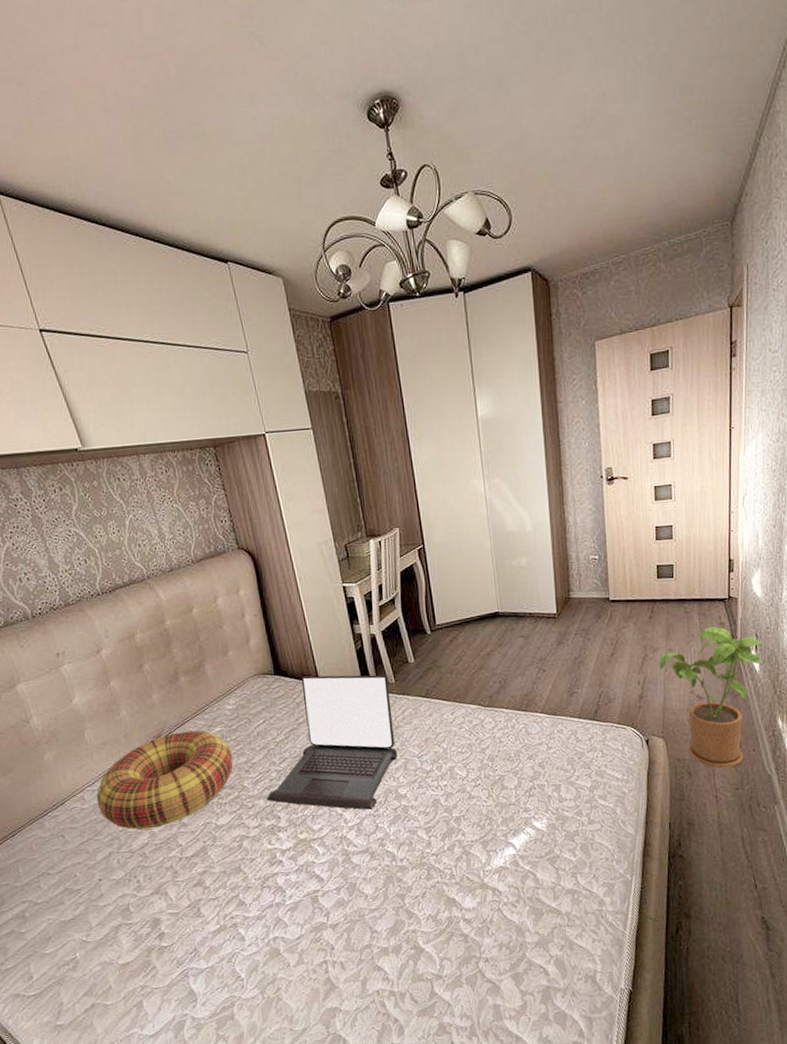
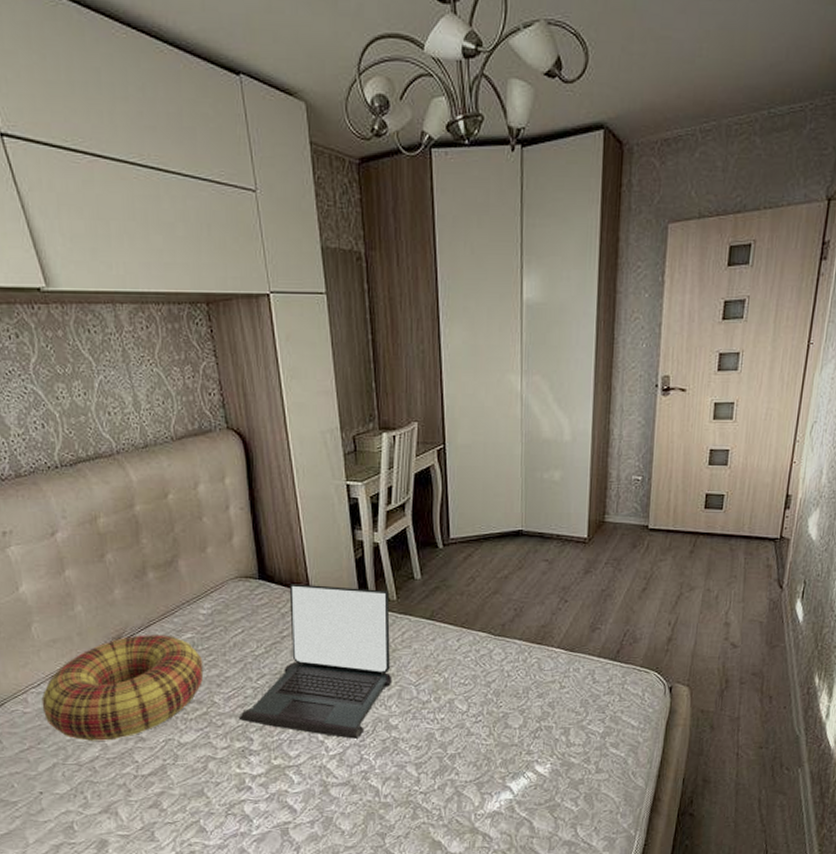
house plant: present [659,626,762,769] -> none [694,569,809,725]

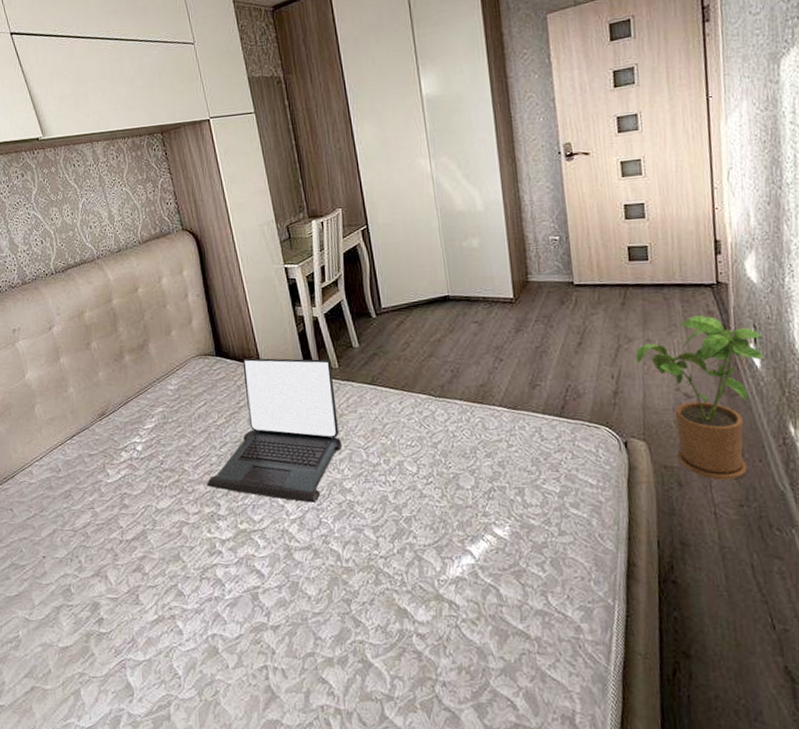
cushion: present [41,635,204,741] -> none [43,410,175,508]
house plant: none [694,569,809,725] -> present [635,315,763,480]

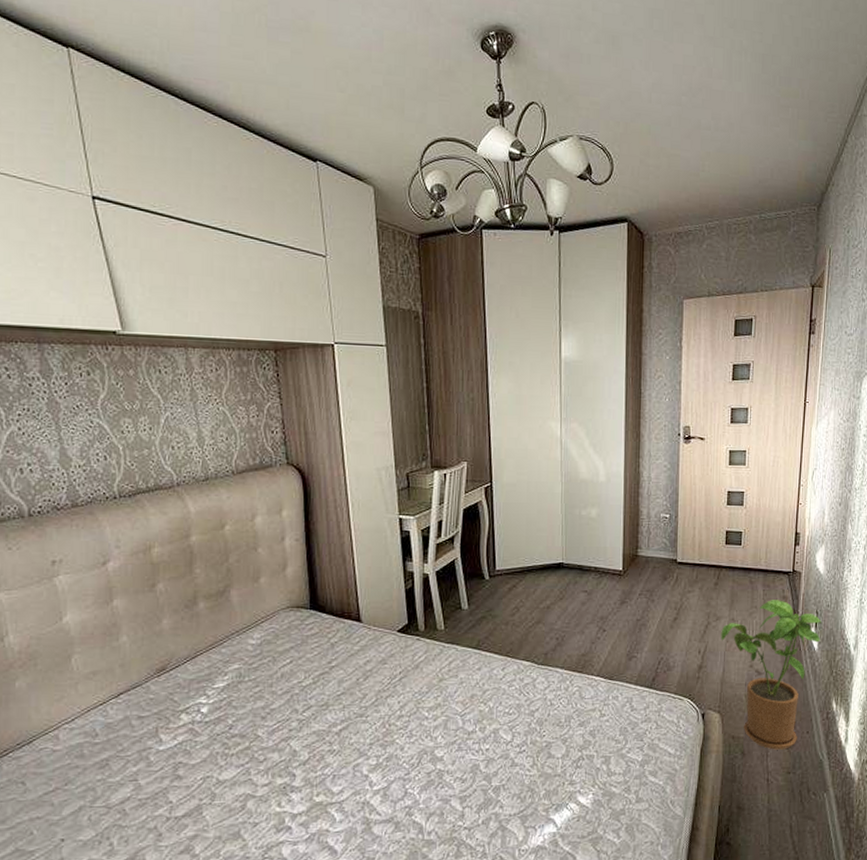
laptop: present [207,358,343,503] -> none [283,614,439,772]

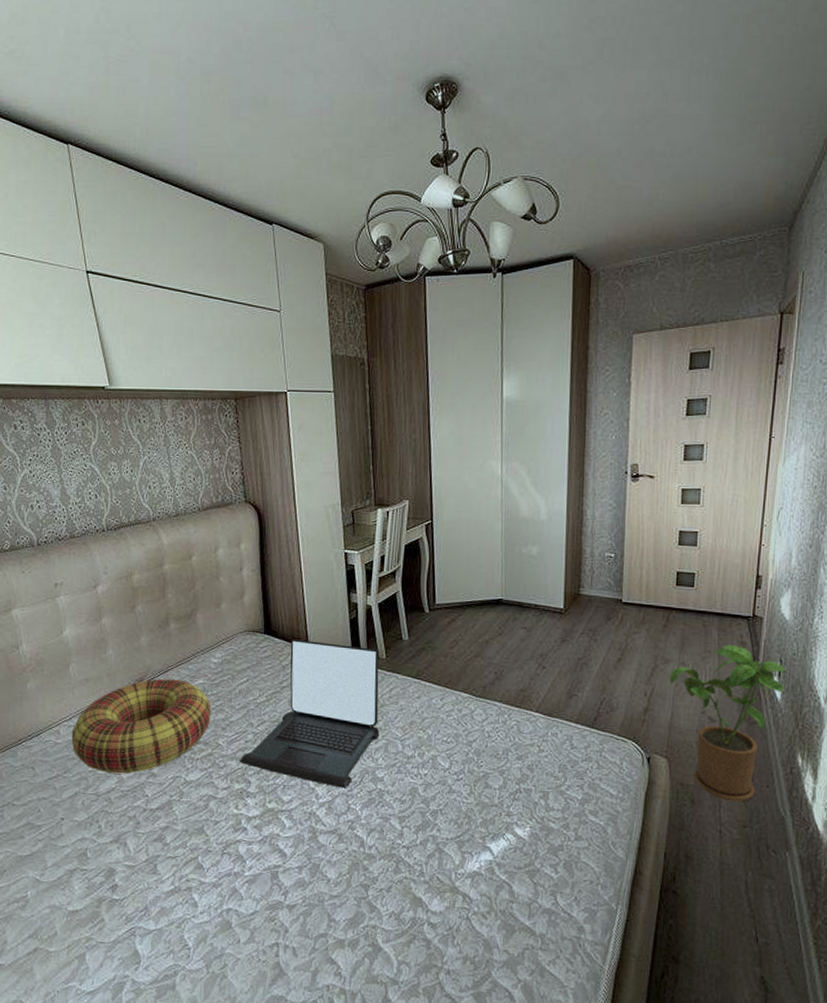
cushion: none [74,666,249,780] -> present [71,678,211,774]
laptop: none [283,614,439,772] -> present [240,639,380,788]

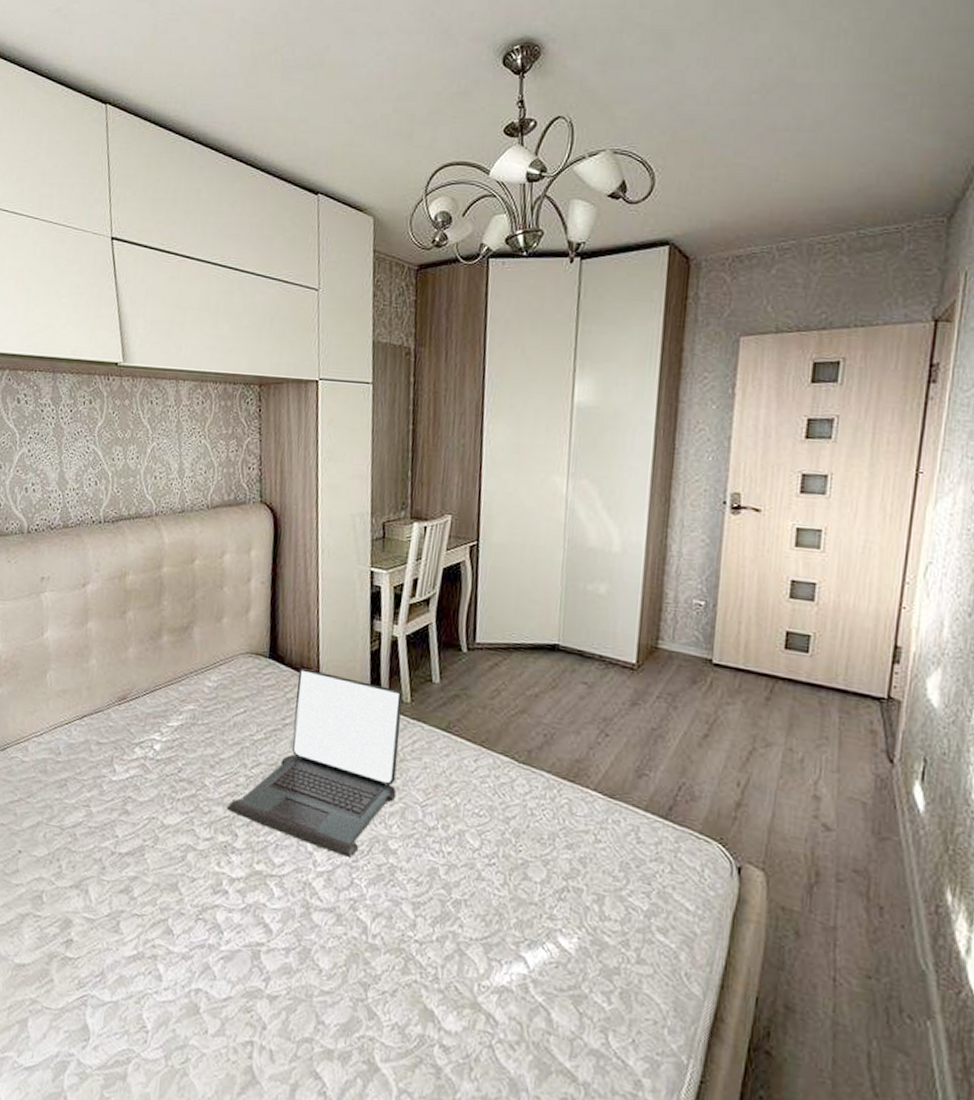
cushion: present [71,678,211,774] -> none [39,698,201,807]
house plant: present [669,645,786,802] -> none [771,732,932,943]

